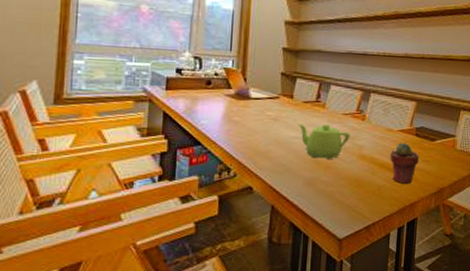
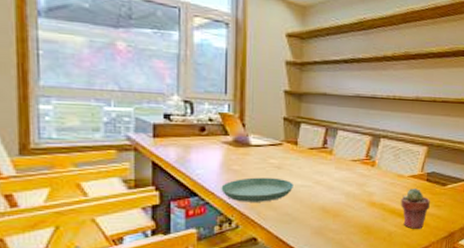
saucer: none [222,128,288,152] -> present [221,177,293,202]
teapot: present [298,123,351,160] -> none [304,171,360,208]

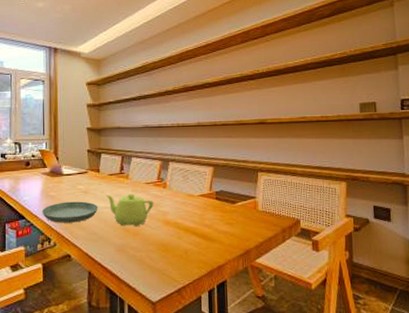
teapot: none [304,171,360,208] -> present [106,194,154,227]
potted succulent: present [401,189,430,230] -> none [193,207,222,248]

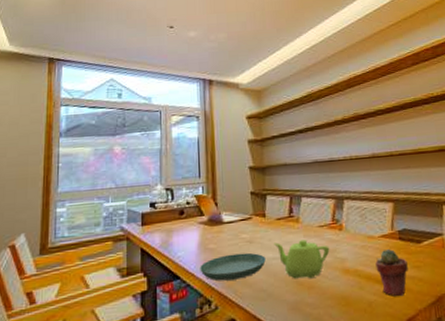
potted succulent: none [193,207,222,248] -> present [375,249,408,297]

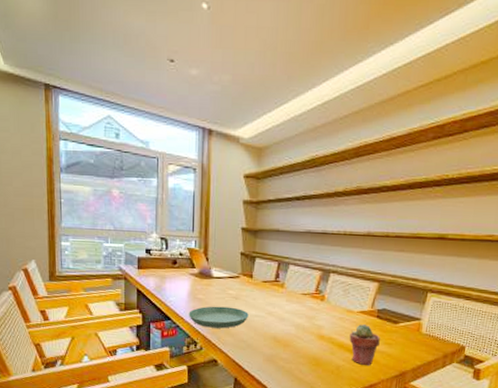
teapot: present [274,240,330,279] -> none [258,302,309,339]

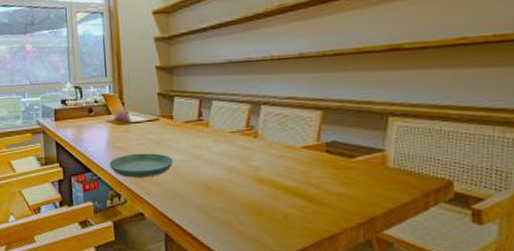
potted succulent: present [349,324,380,366] -> none [295,162,334,213]

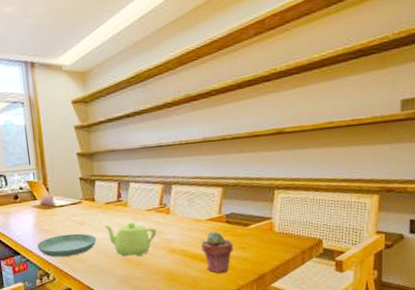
teapot: none [182,145,242,184] -> present [104,222,157,257]
potted succulent: none [295,162,334,213] -> present [201,232,233,274]

